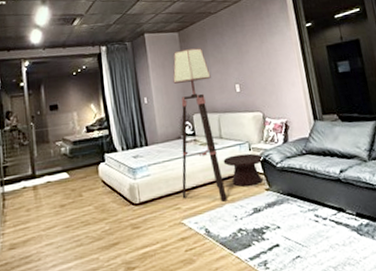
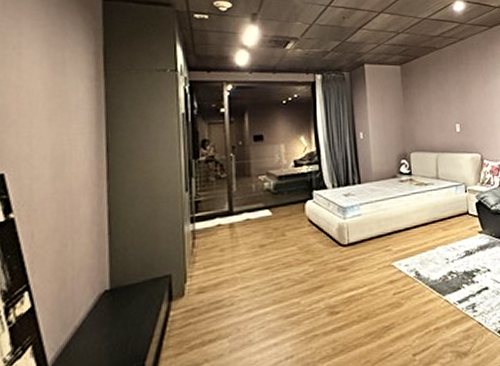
floor lamp: present [173,48,228,202] -> none [392,84,440,244]
side table: present [223,153,265,188] -> none [438,195,480,230]

